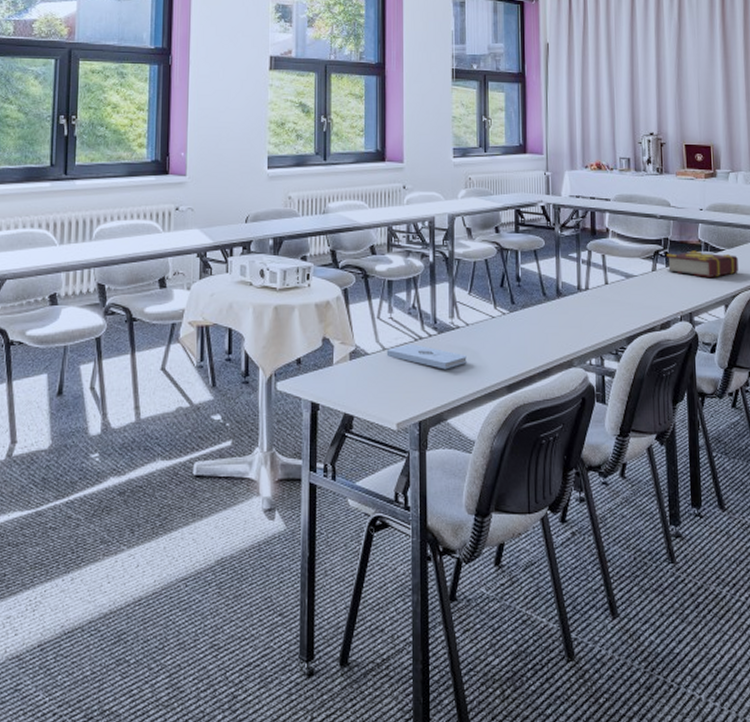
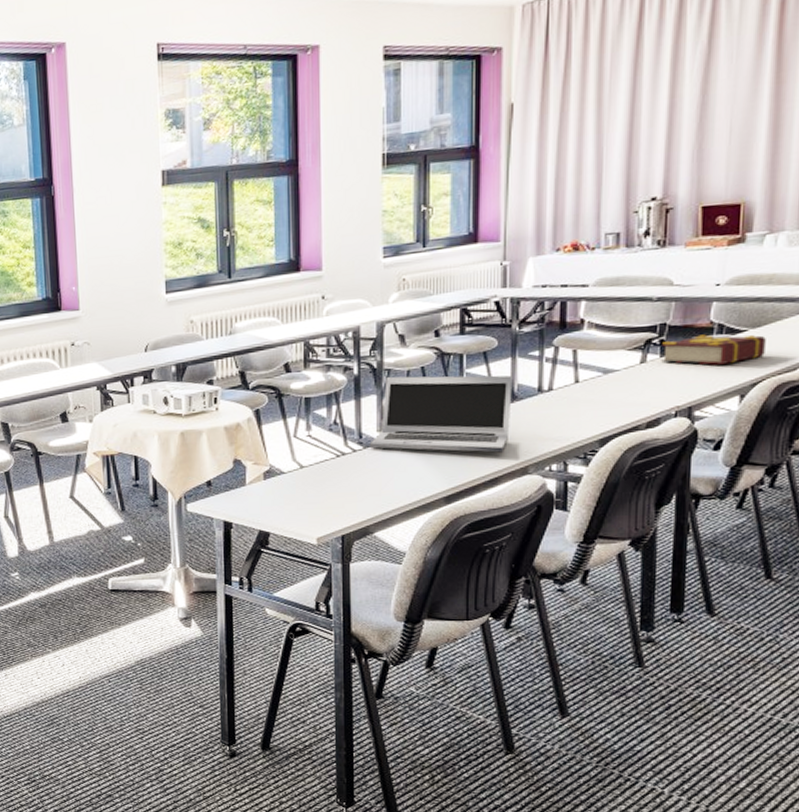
notepad: present [386,344,467,370] -> none [304,460,397,484]
laptop: none [442,265,558,345] -> present [369,375,512,453]

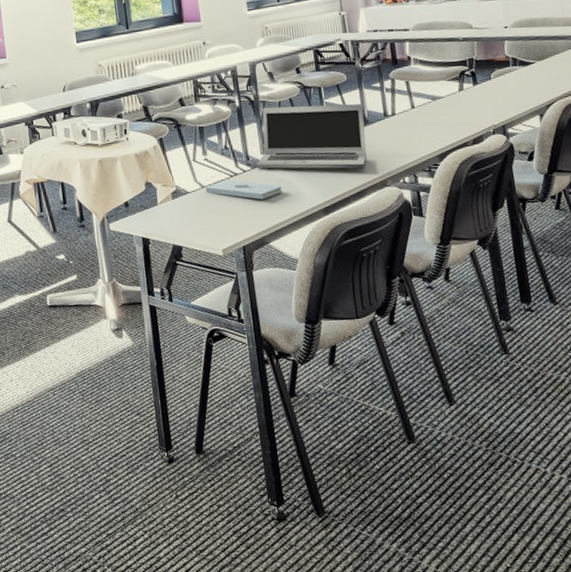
notepad: none [304,460,397,484] -> present [205,180,282,200]
book: present [661,334,766,365] -> none [473,66,552,91]

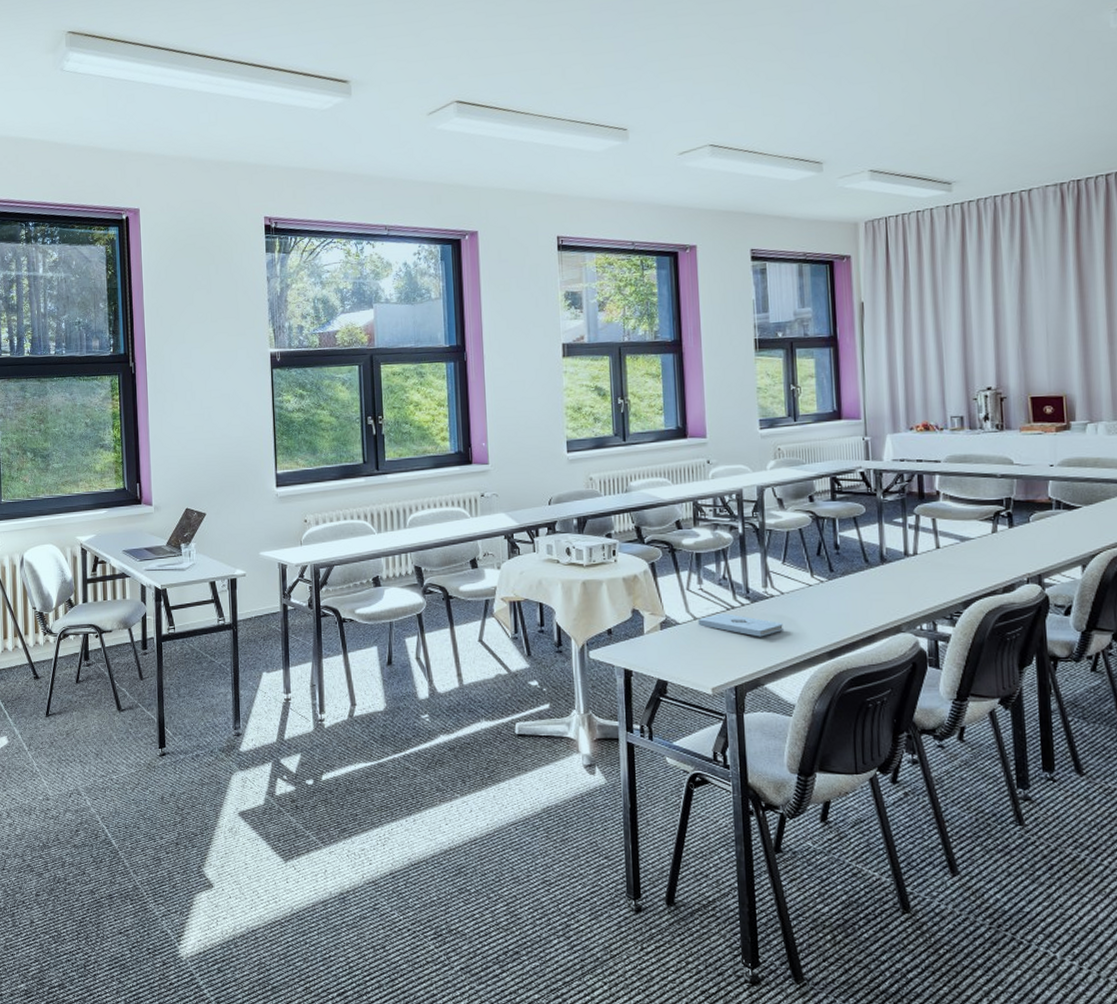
laptop: present [255,103,367,169] -> none [756,536,882,611]

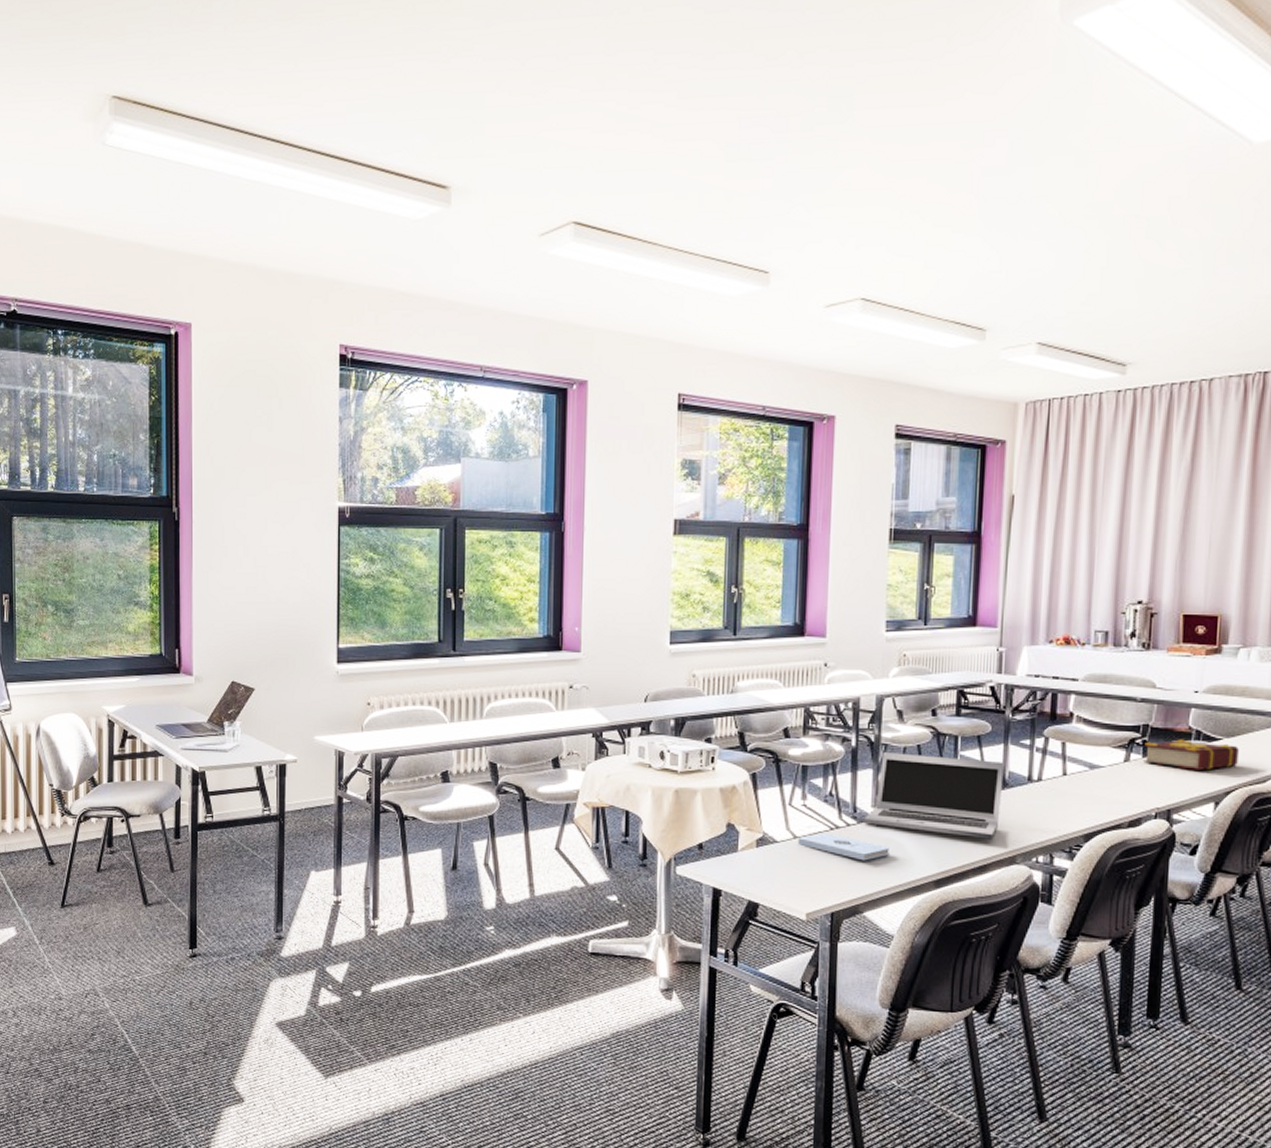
laptop: none [756,536,882,611] -> present [863,751,1004,839]
book: none [1009,509,1099,537] -> present [1143,739,1239,771]

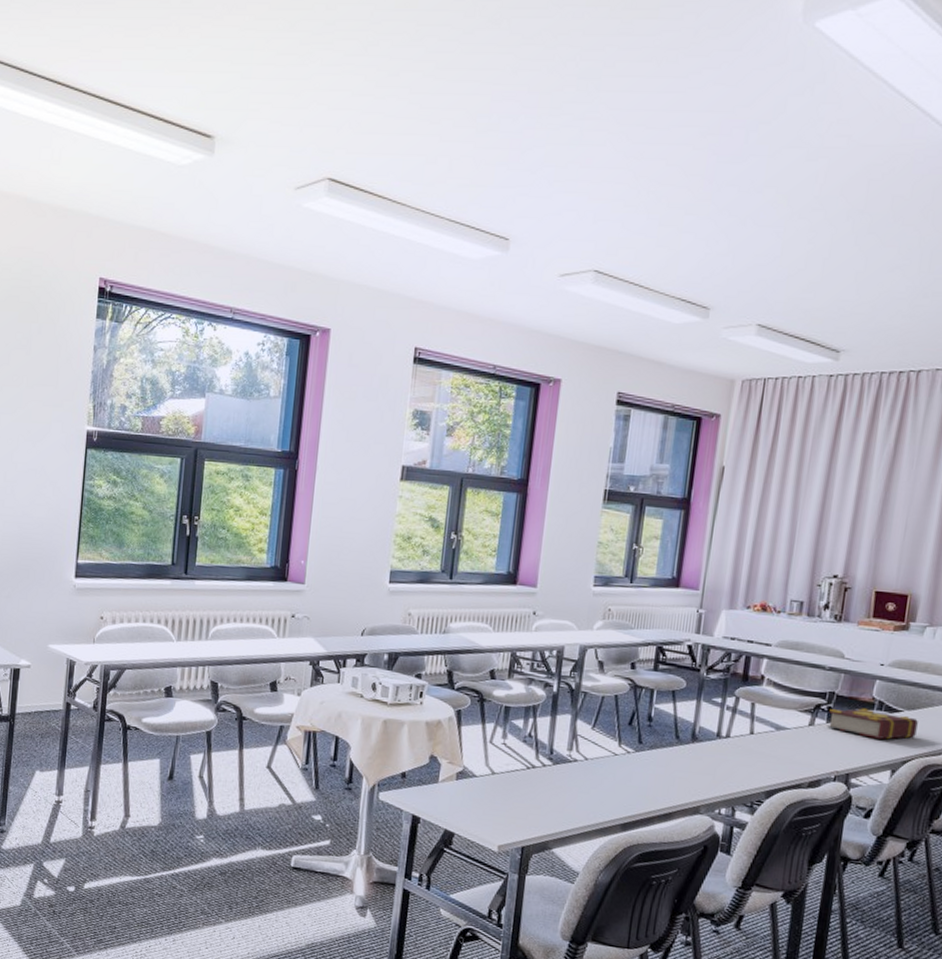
notepad: present [797,833,889,861] -> none [495,771,581,801]
laptop: present [863,751,1004,839] -> none [558,699,696,789]

